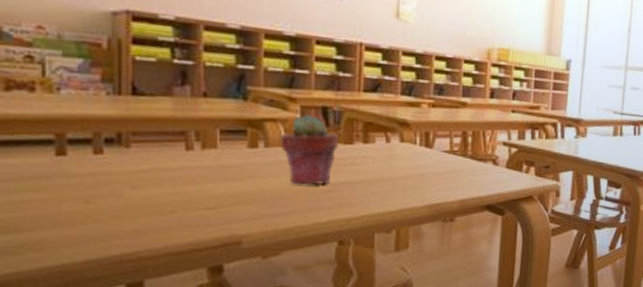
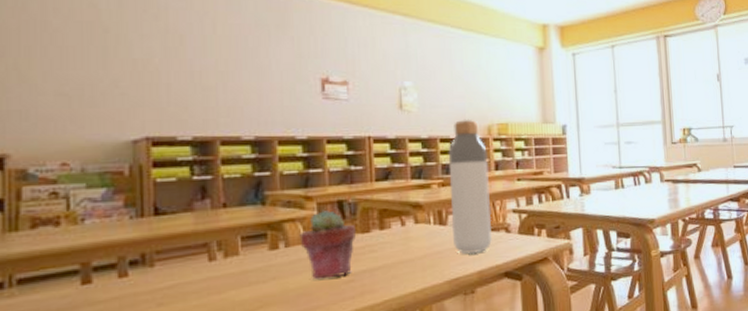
bottle: none [438,38,484,182] -> present [448,119,493,255]

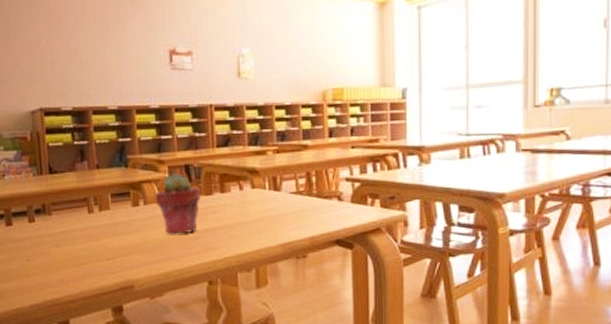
bottle: present [448,119,493,255] -> none [283,84,325,221]

